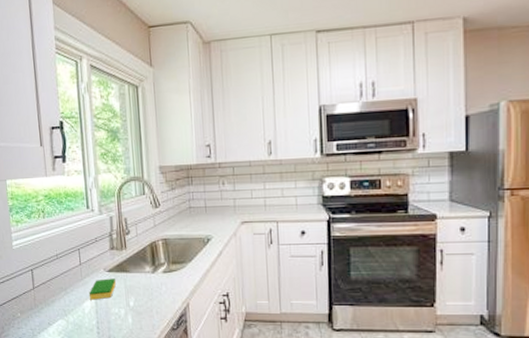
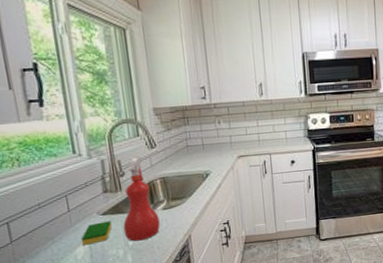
spray bottle: none [125,215,160,303] -> present [123,156,160,242]

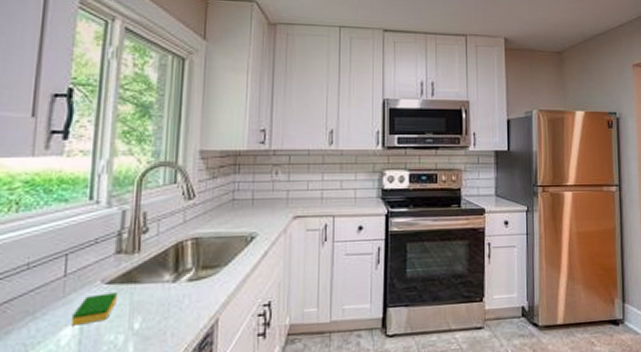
spray bottle: present [123,156,160,242] -> none [131,209,181,324]

